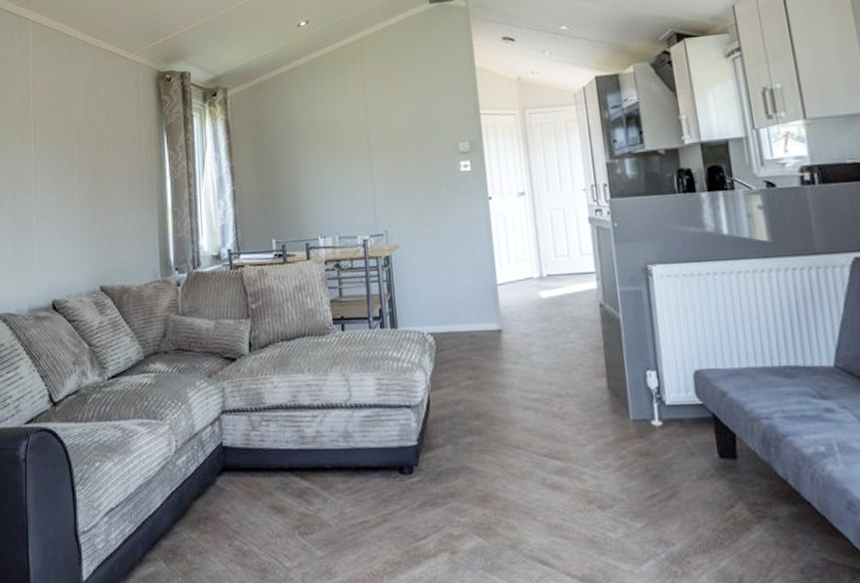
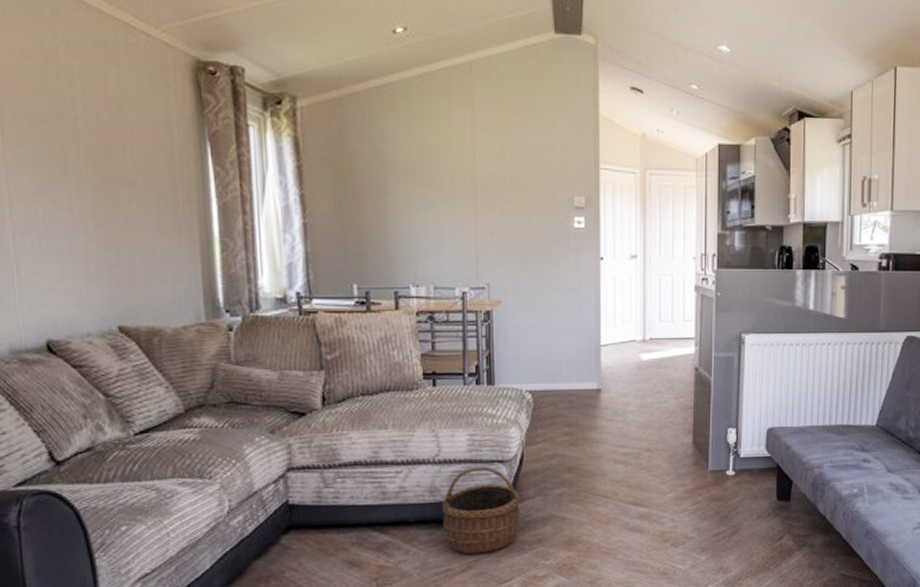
wicker basket: none [354,411,432,506] -> present [441,466,521,554]

